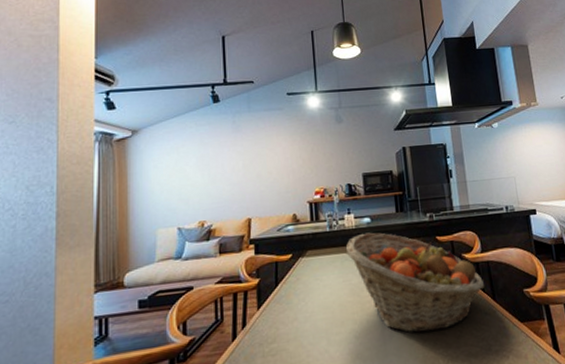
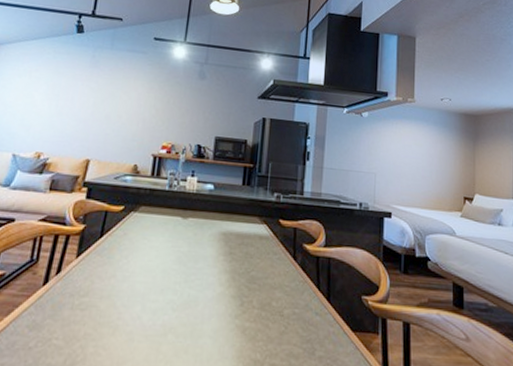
fruit basket: present [345,232,485,333] -> none [181,199,322,321]

